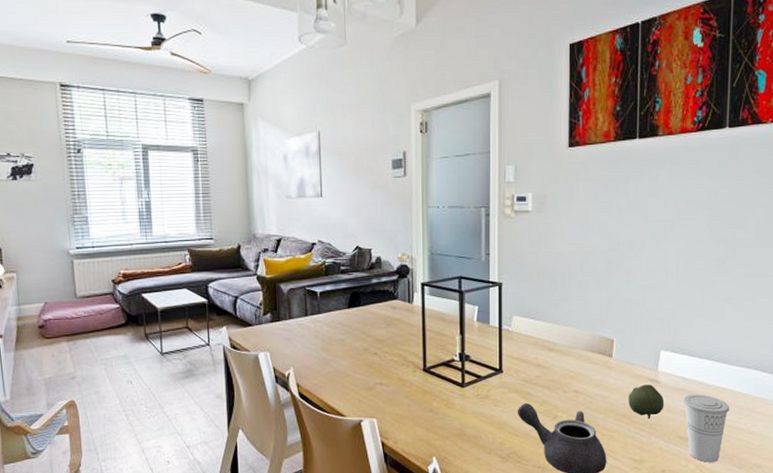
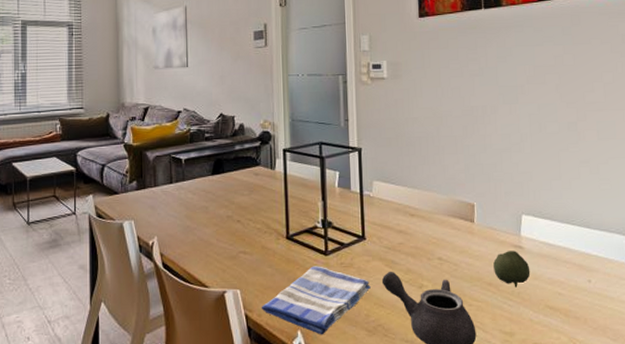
dish towel: none [397,397,506,461] -> present [261,266,371,335]
cup: present [682,394,730,462] -> none [548,260,598,335]

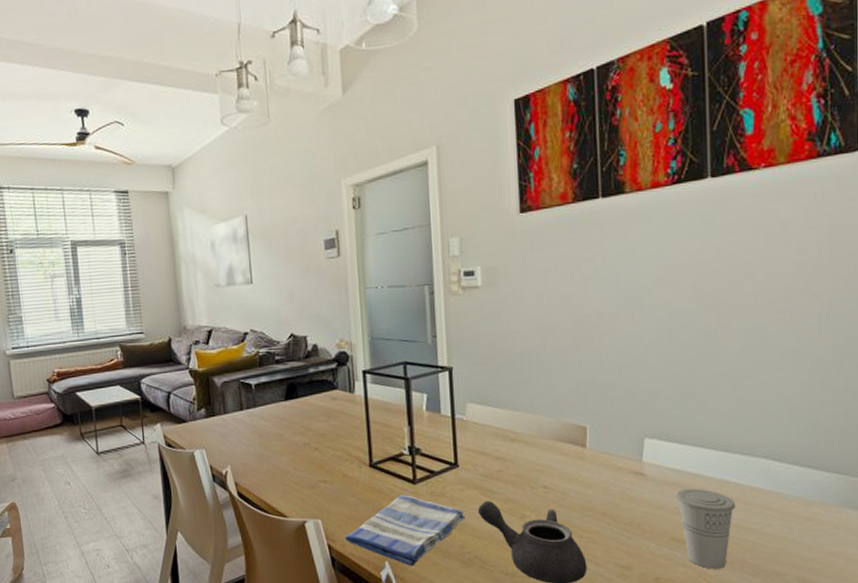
fruit: present [493,251,531,288] -> none [609,478,653,518]
cup: none [548,260,598,335] -> present [675,488,736,569]

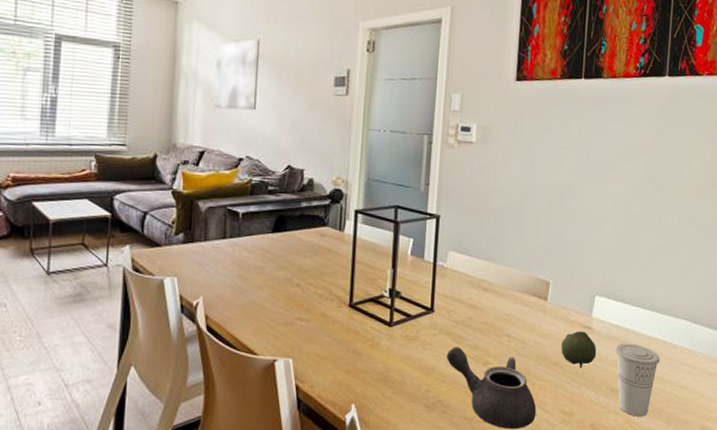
dish towel: present [344,495,465,567] -> none [314,337,434,410]
fruit: none [609,478,653,518] -> present [561,331,597,368]

